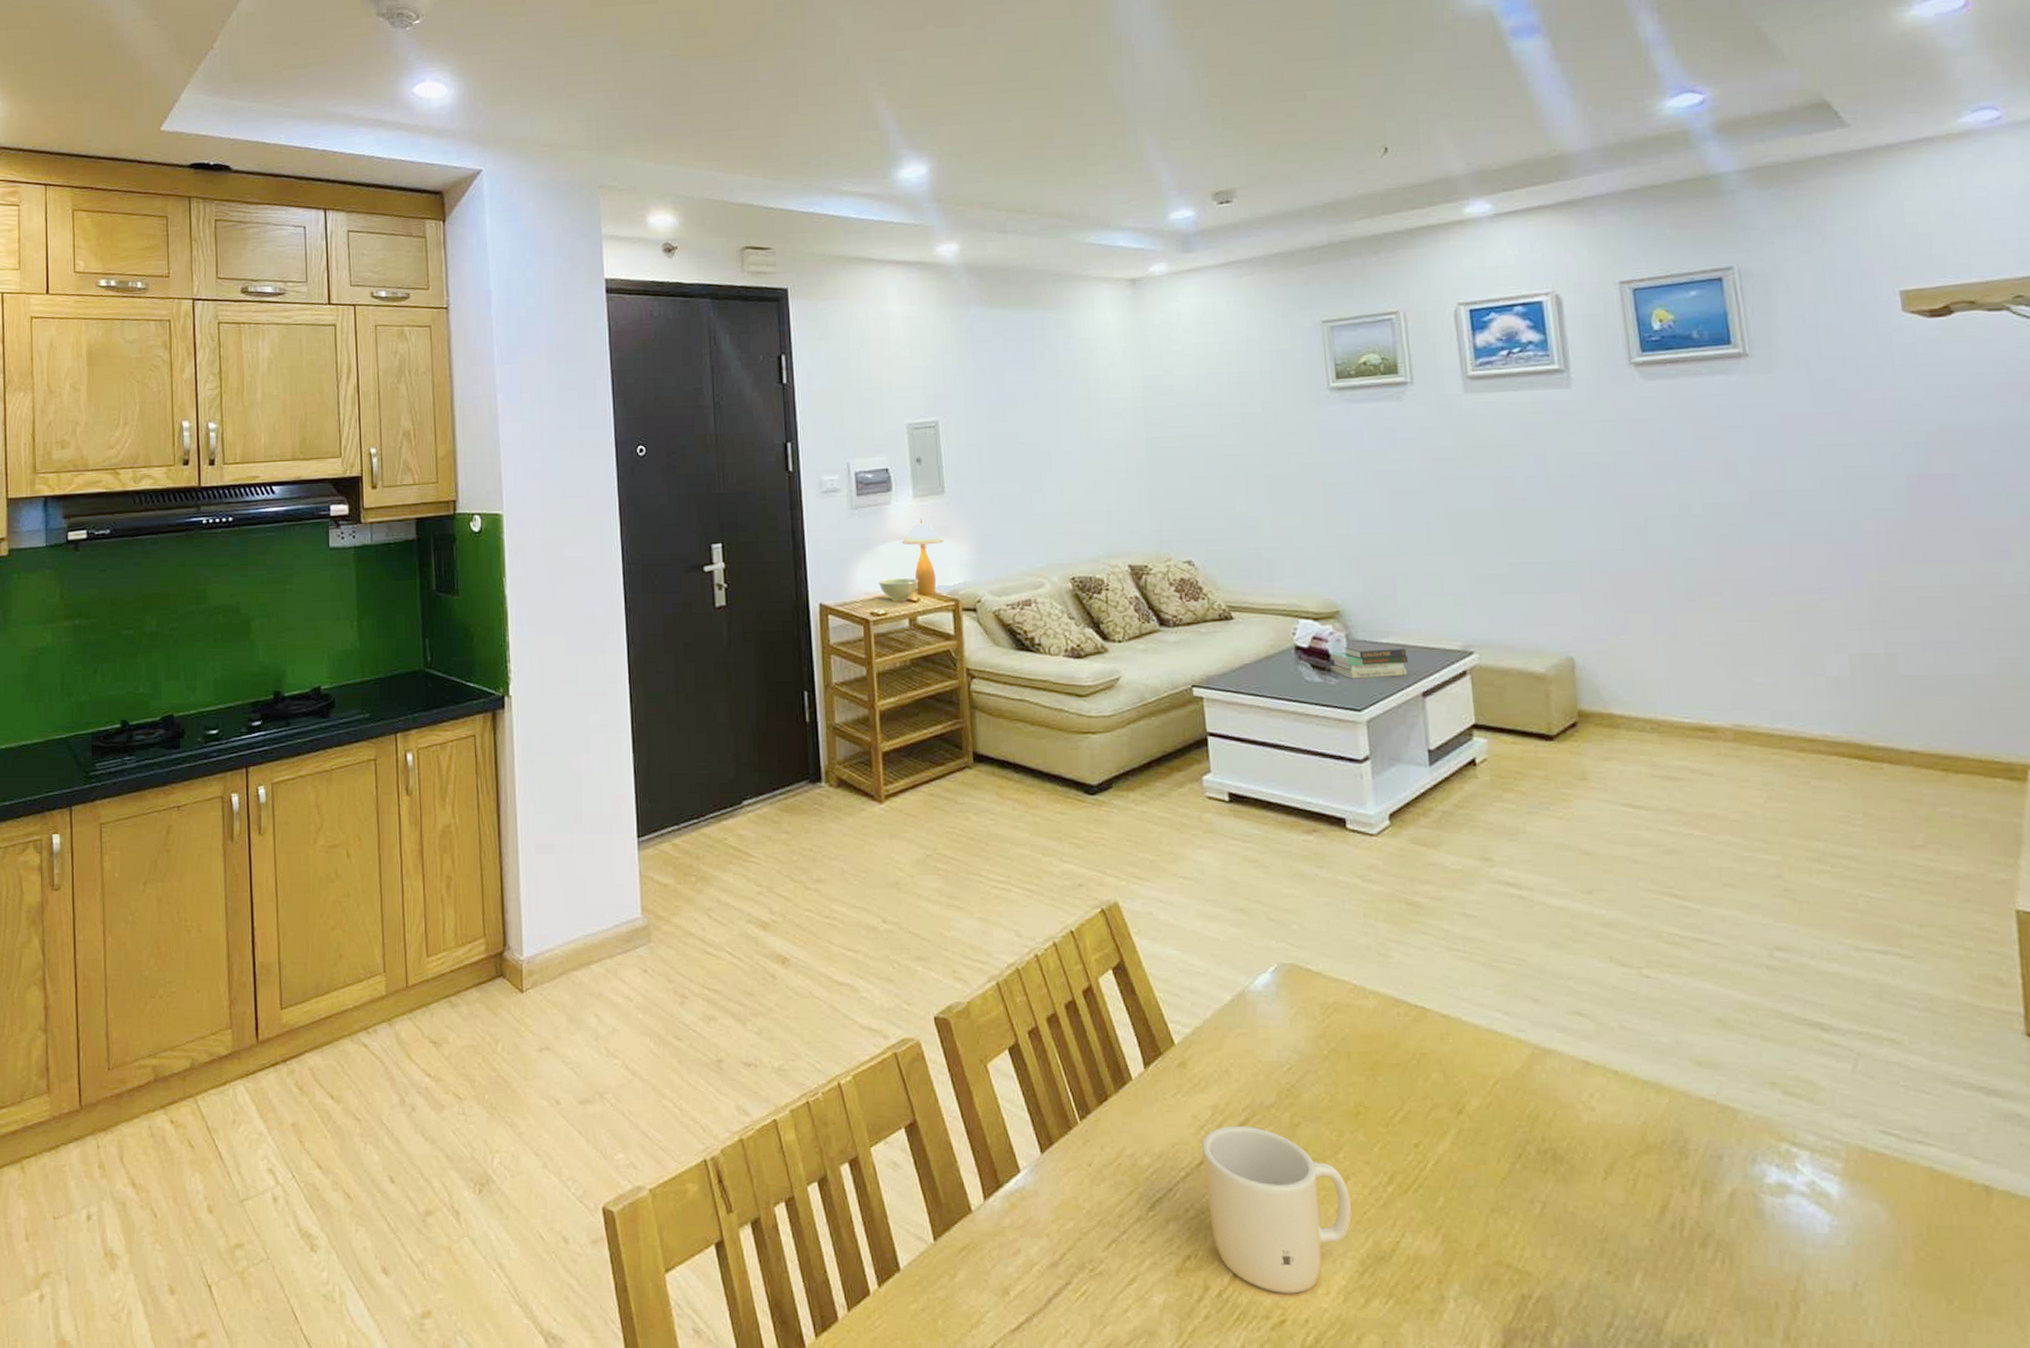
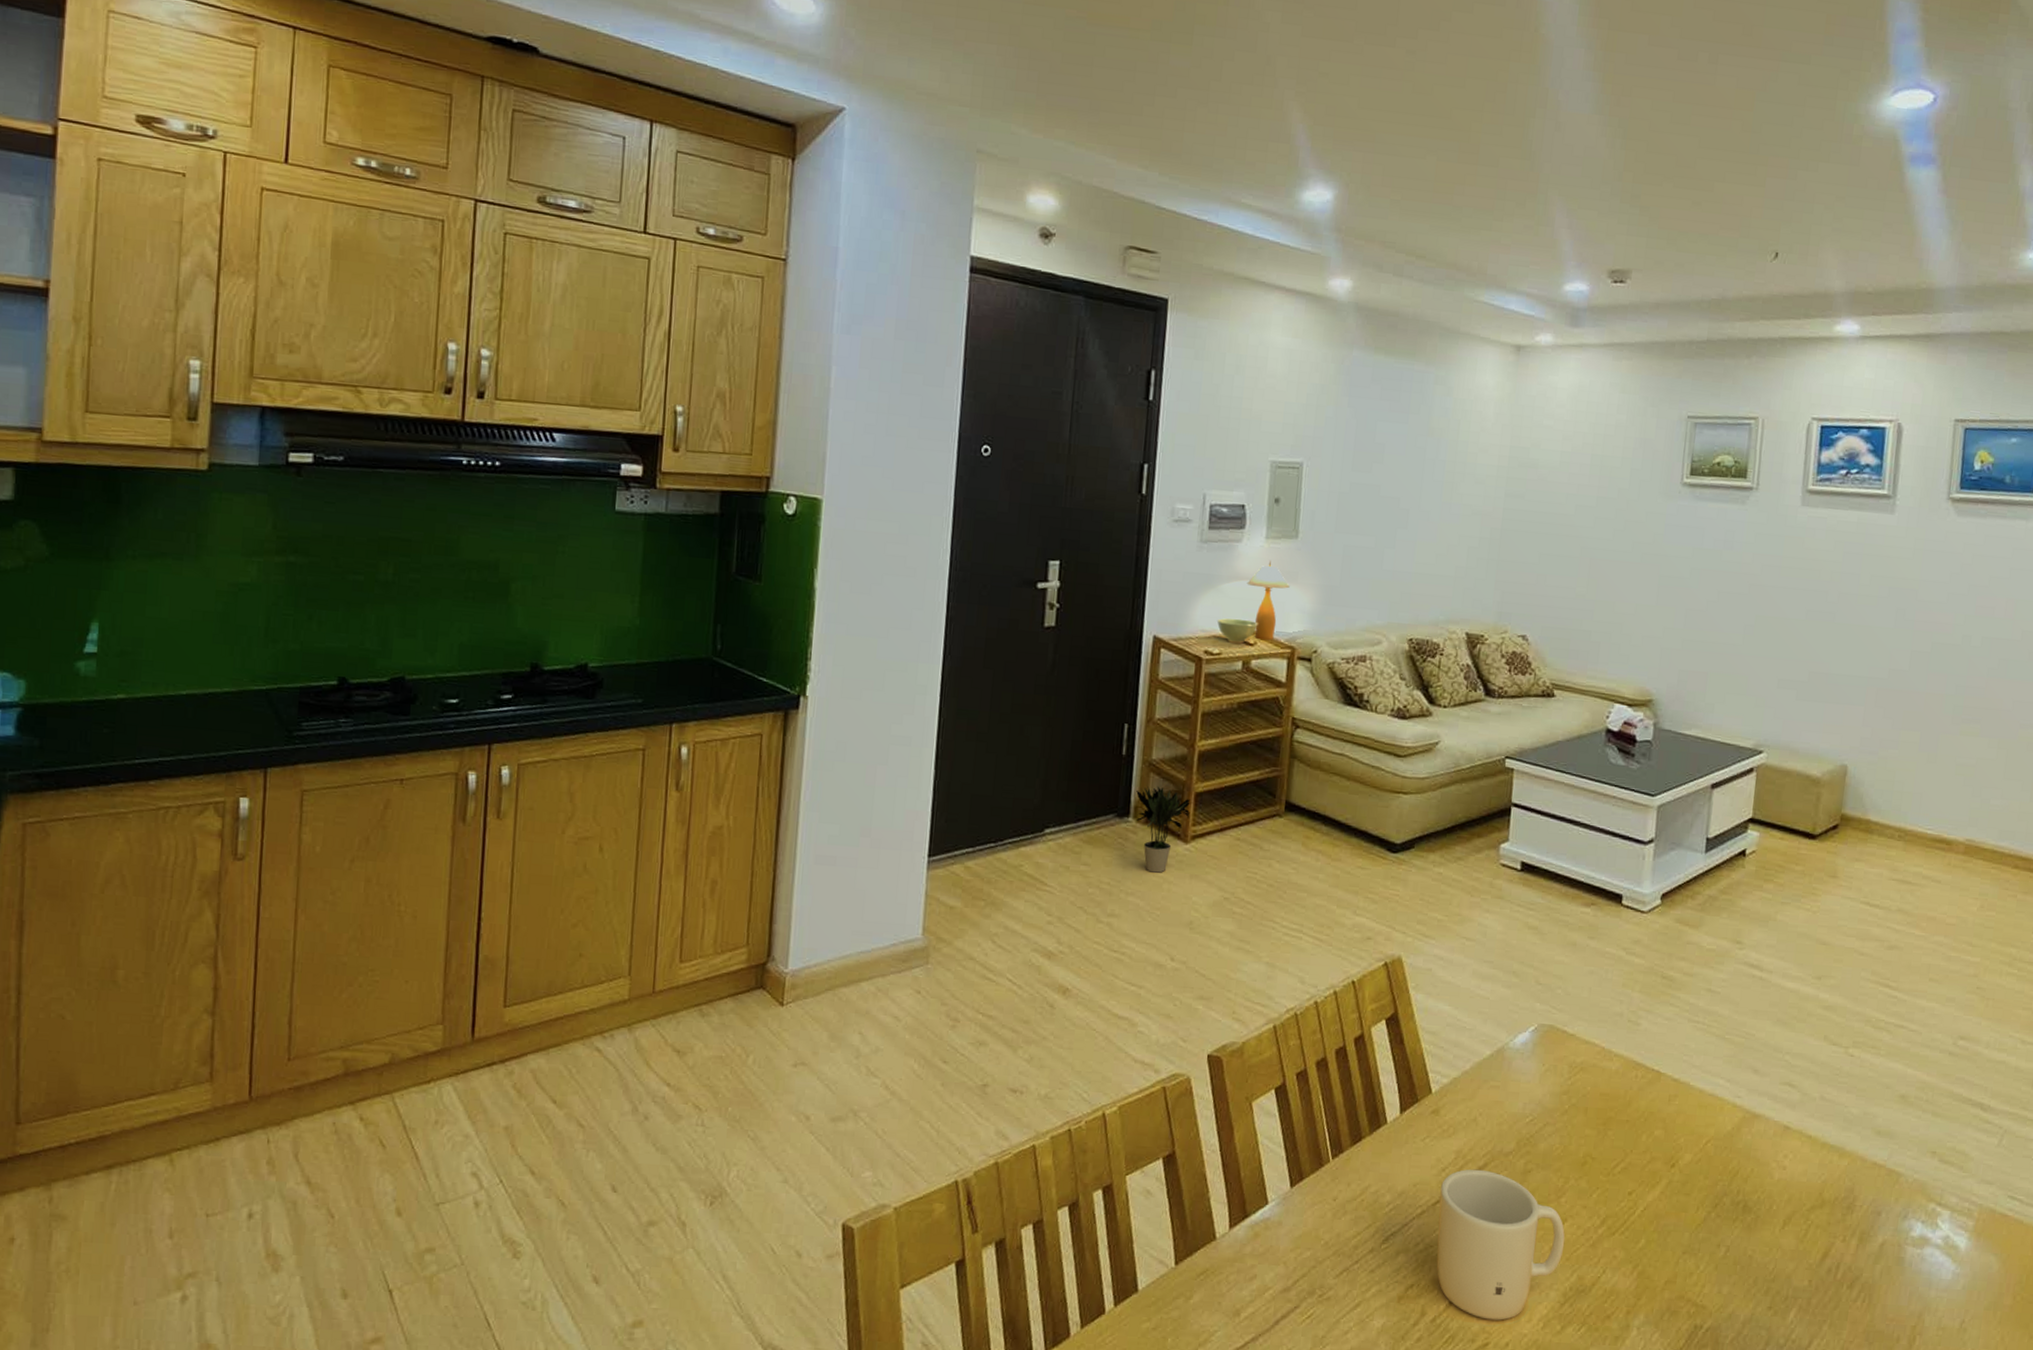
potted plant: none [825,749,879,835] -> present [1136,786,1191,873]
books: present [1329,644,1409,679] -> none [1633,734,1706,767]

